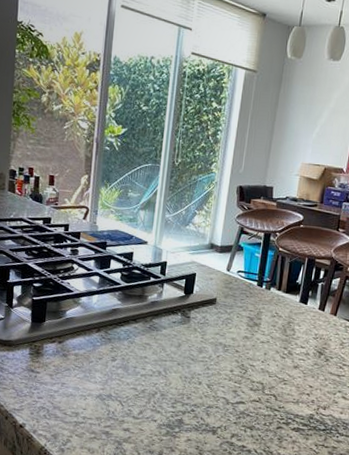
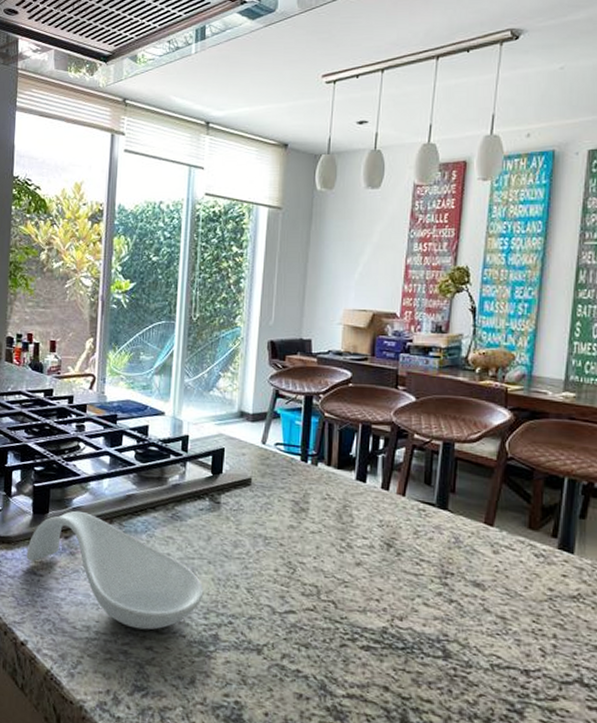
spoon rest: none [25,320,173,416] -> present [26,510,204,630]

